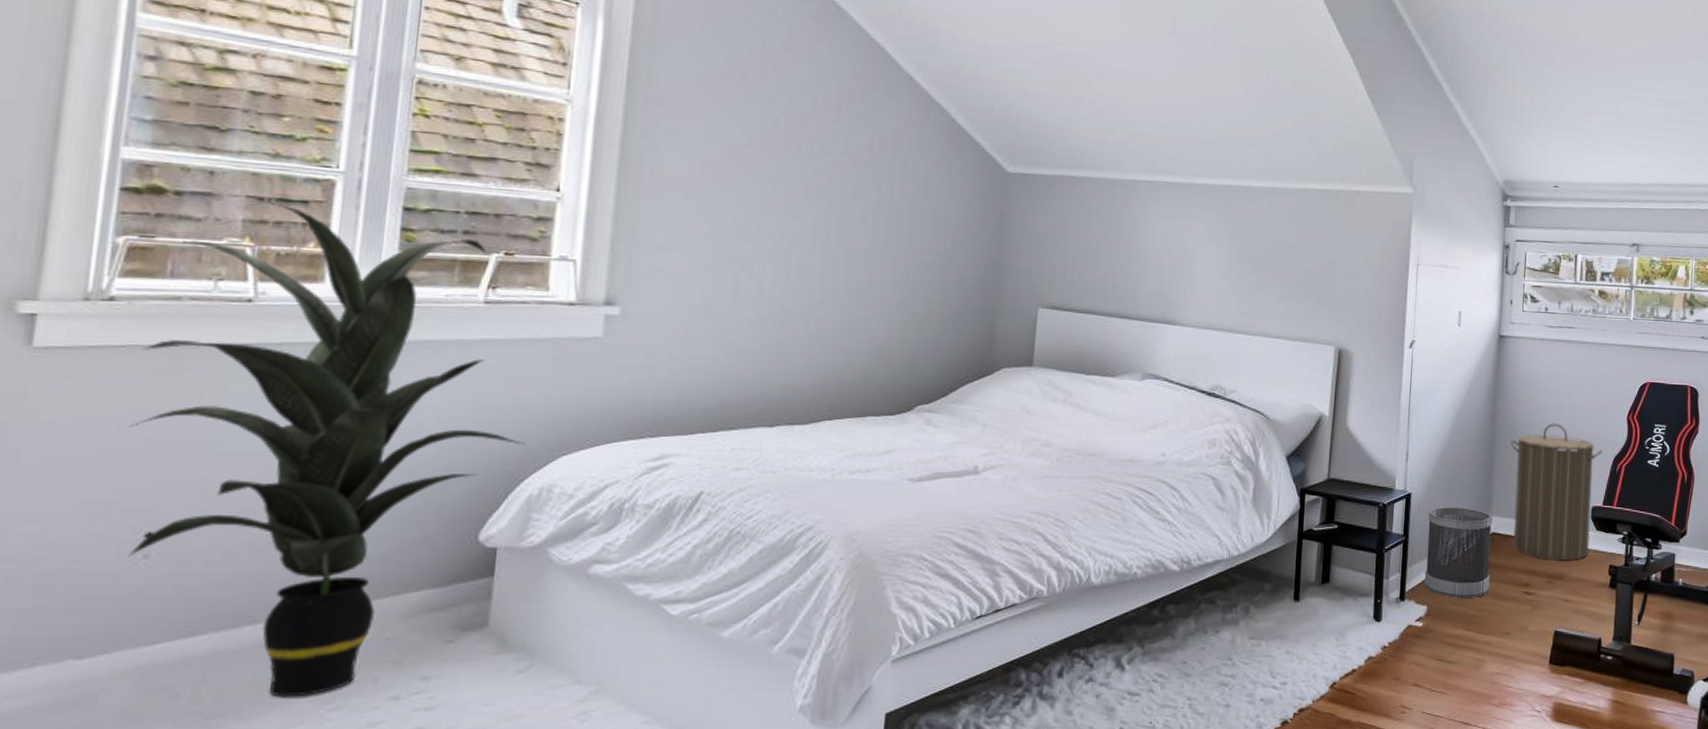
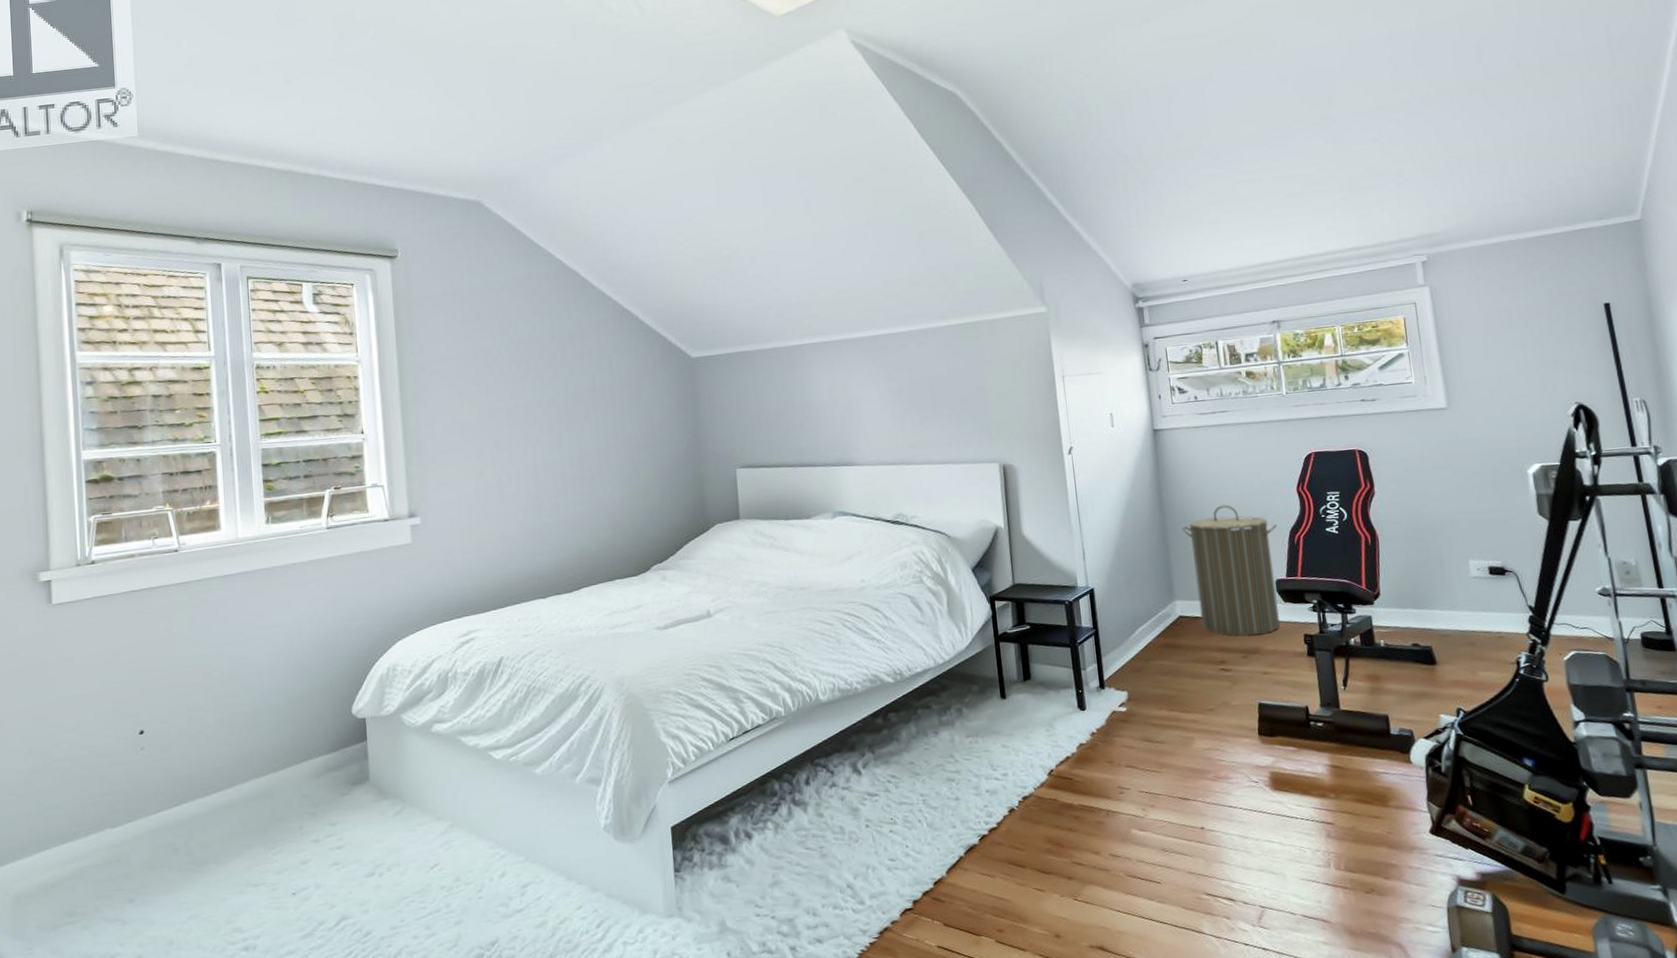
indoor plant: present [127,202,525,698] -> none [116,475,372,846]
wastebasket: present [1424,507,1493,598] -> none [1113,595,1186,681]

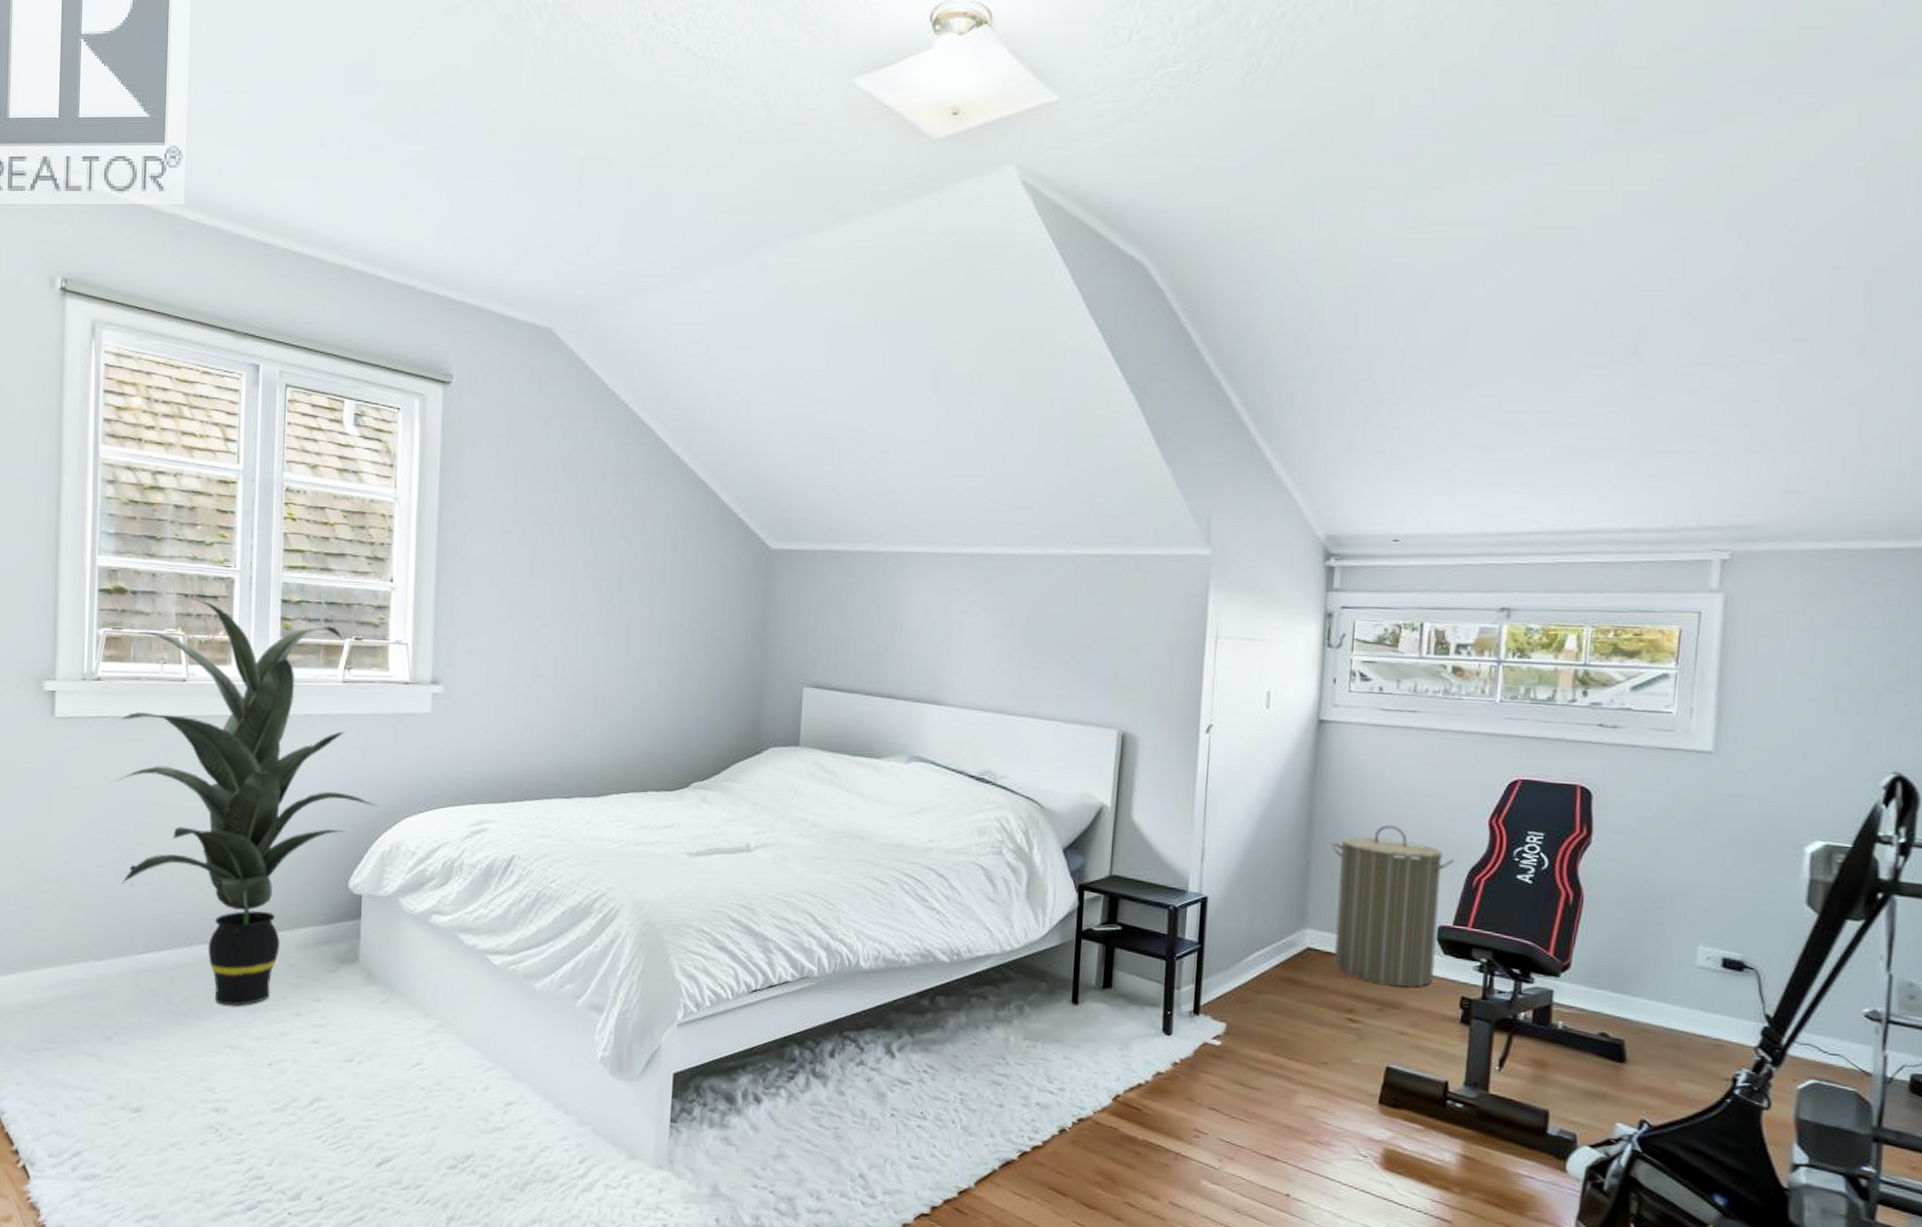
indoor plant: none [116,475,372,846] -> present [117,598,378,1006]

